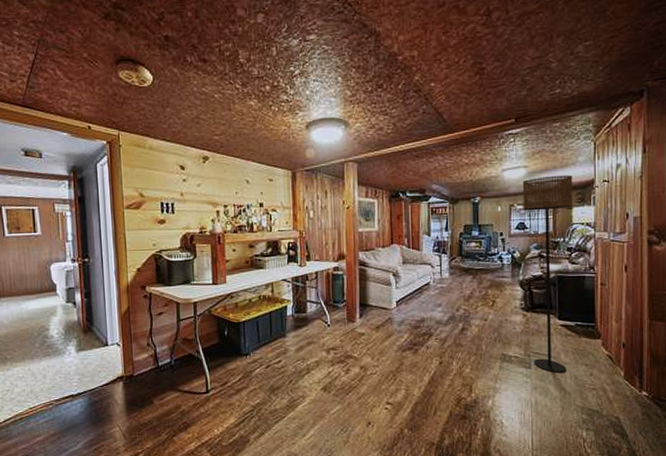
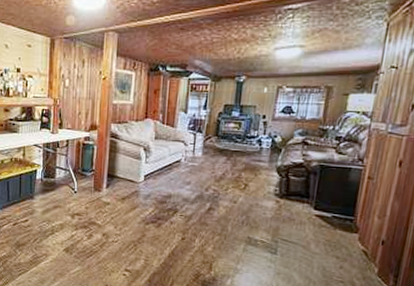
floor lamp: present [522,175,573,373] -> none [280,58,355,262]

